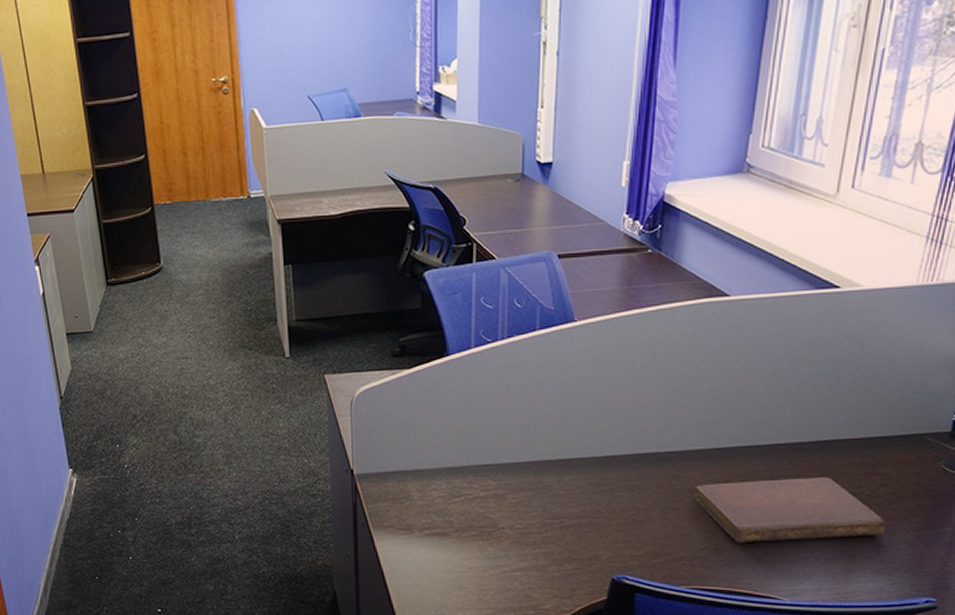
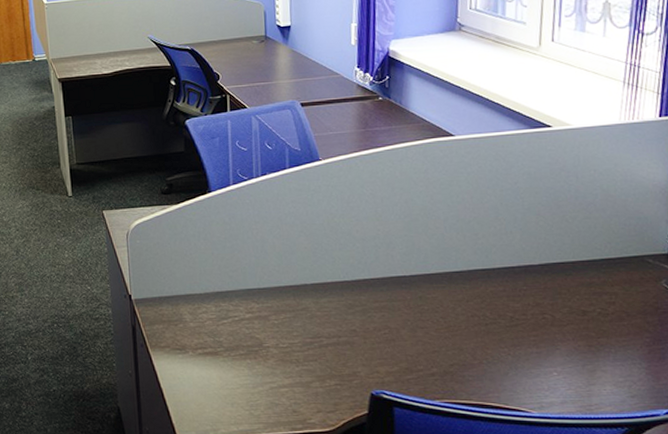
notebook: present [693,477,887,543] -> none [438,297,621,359]

